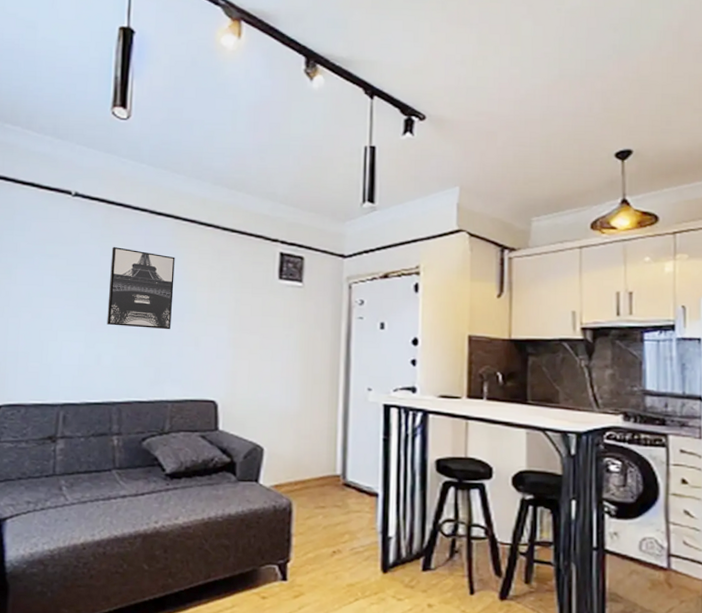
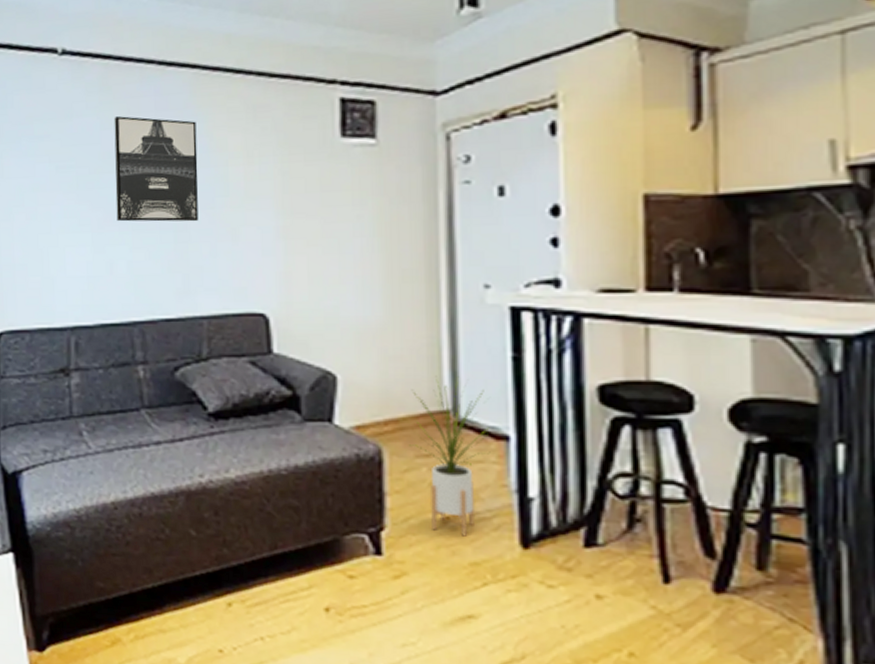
house plant: none [311,450,366,565] -> present [409,376,491,537]

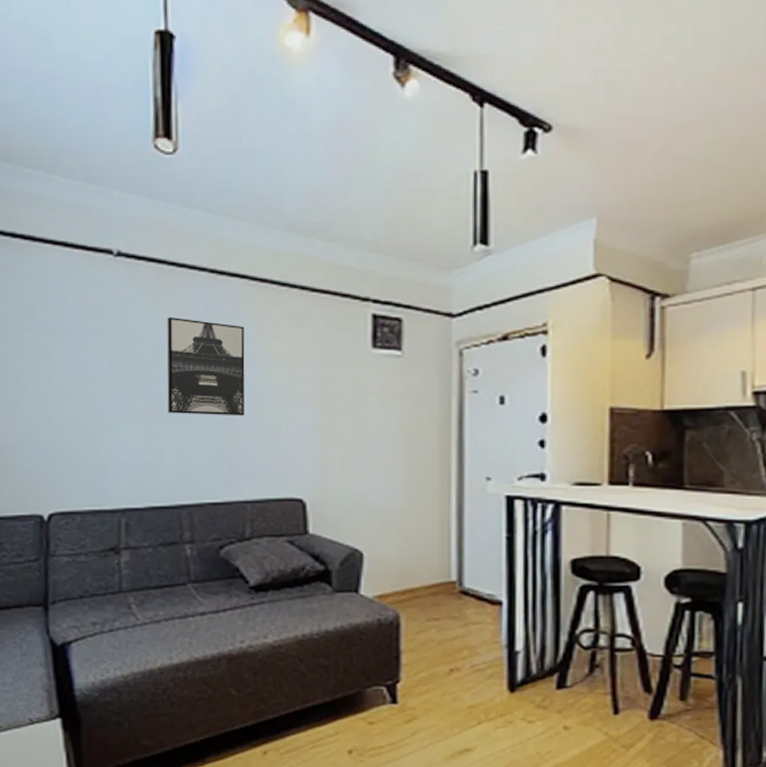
house plant: present [409,376,491,537] -> none [422,553,487,685]

